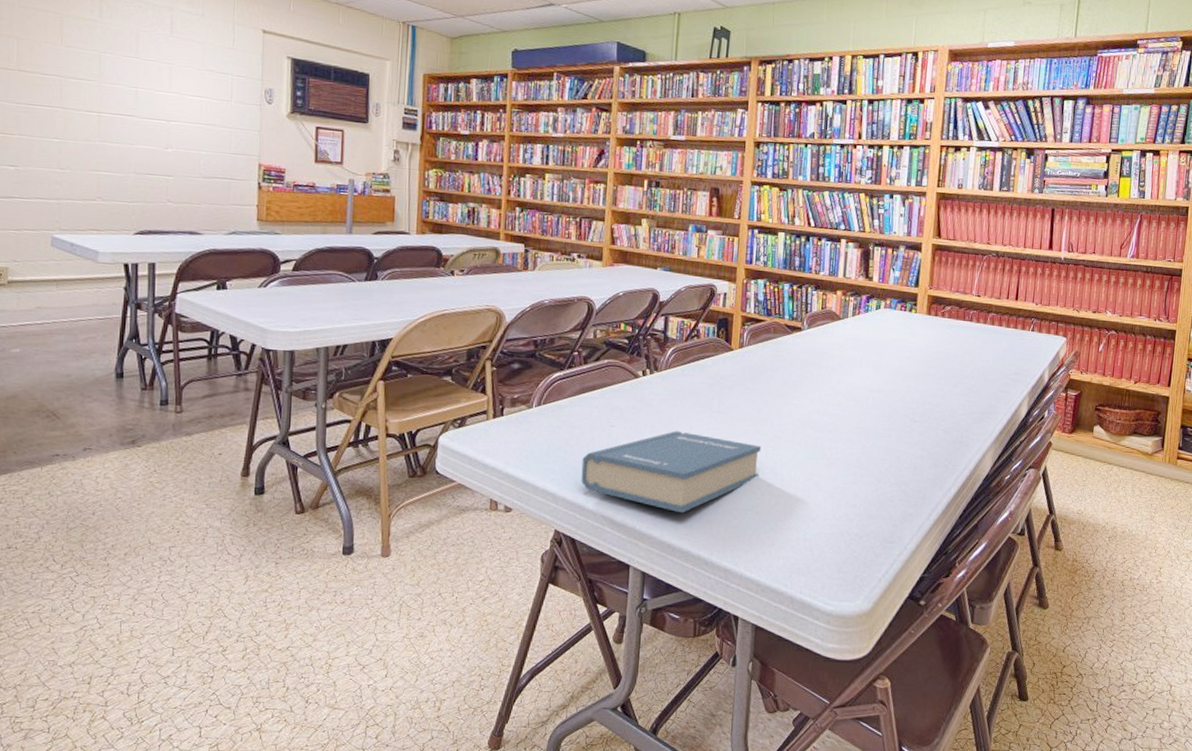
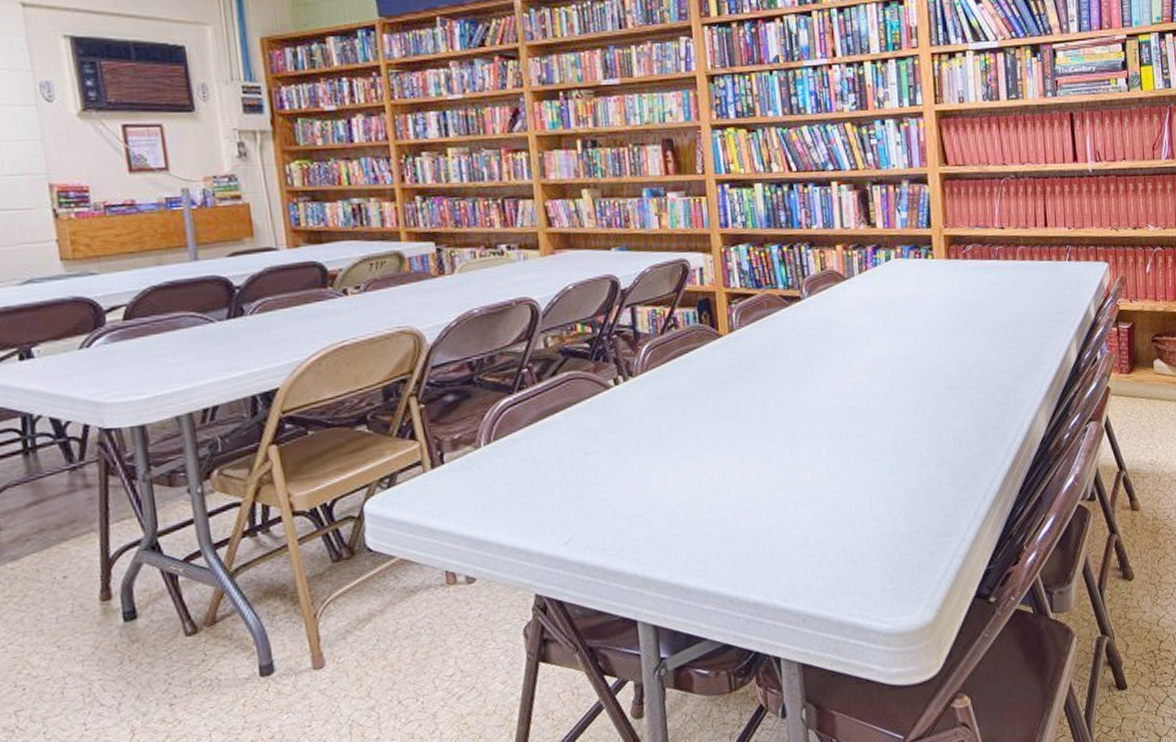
hardback book: present [581,431,762,514] -> none [555,446,777,546]

